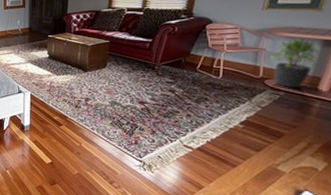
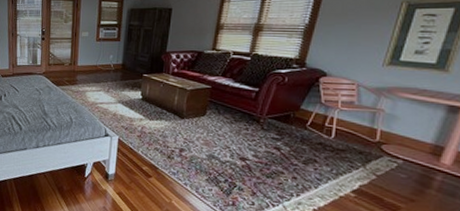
potted plant: present [270,38,321,88] -> none [389,101,446,157]

